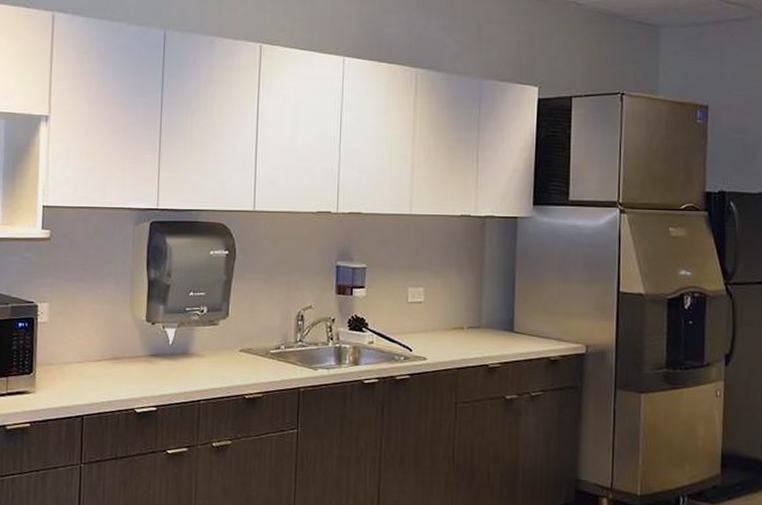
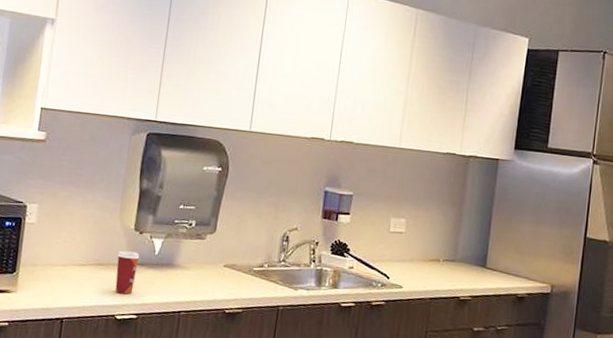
paper cup: none [131,343,154,387] -> present [115,250,140,295]

